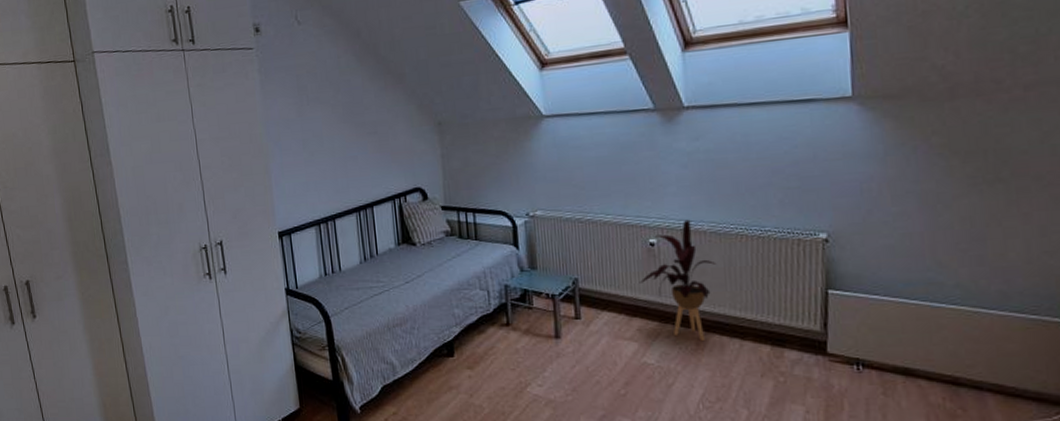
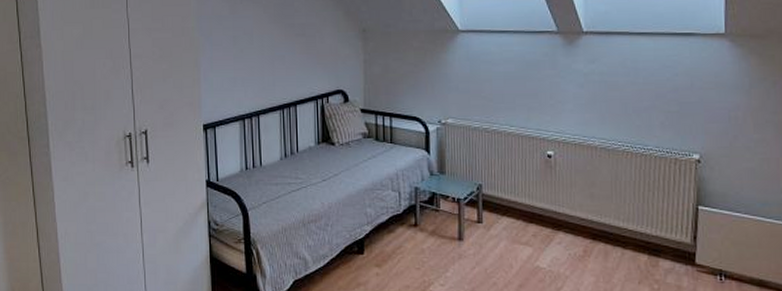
house plant: present [638,219,717,342] -> none [536,135,605,249]

